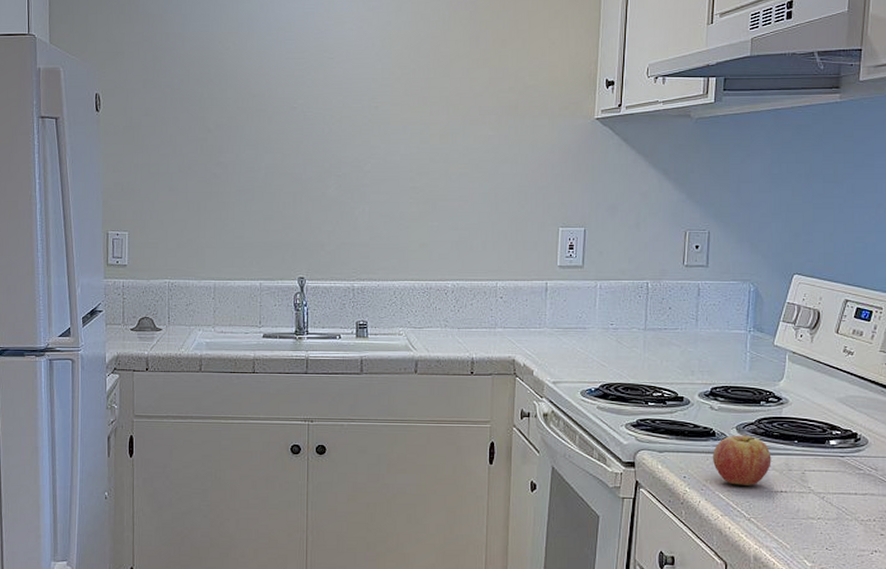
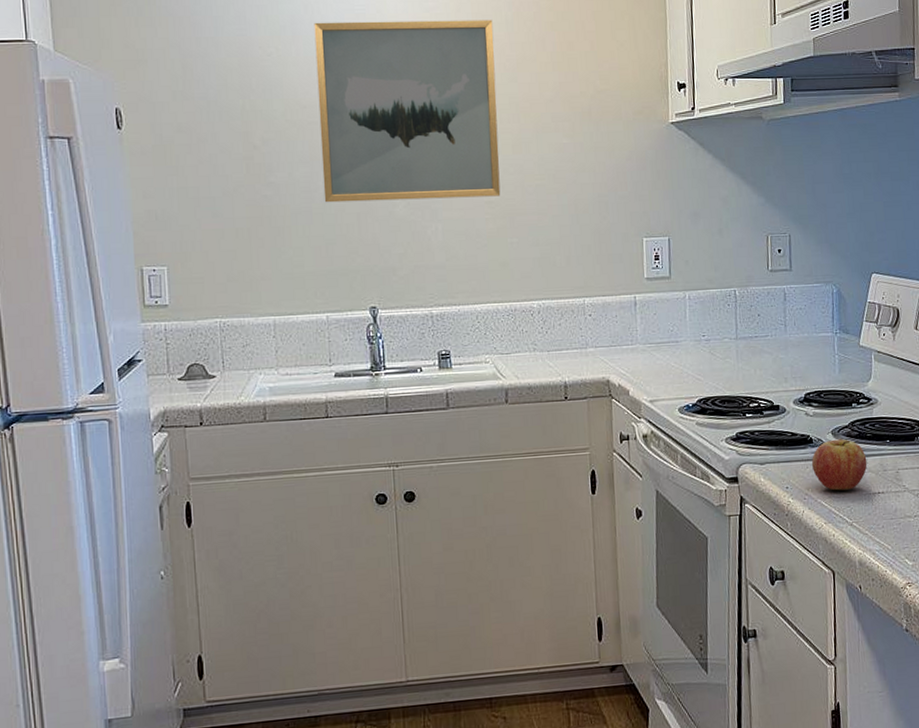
wall art: none [265,18,431,183] -> present [314,20,501,203]

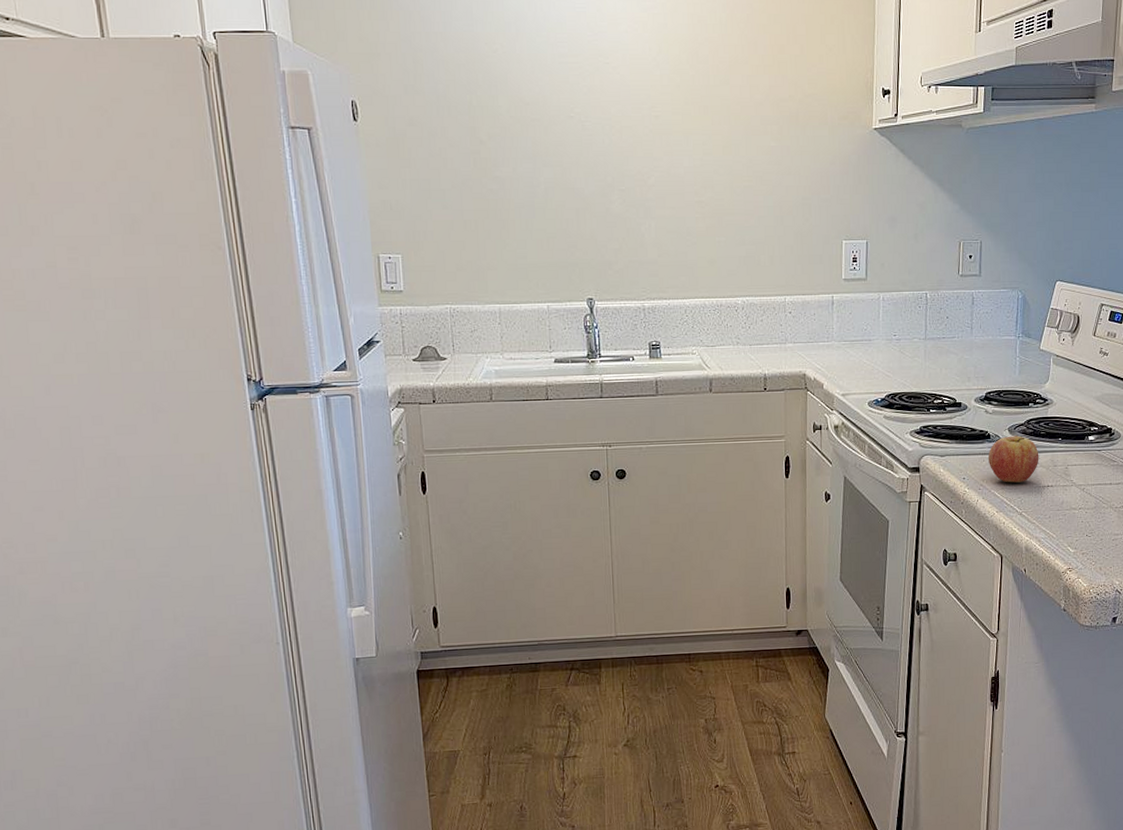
wall art: present [314,20,501,203] -> none [537,19,711,198]

